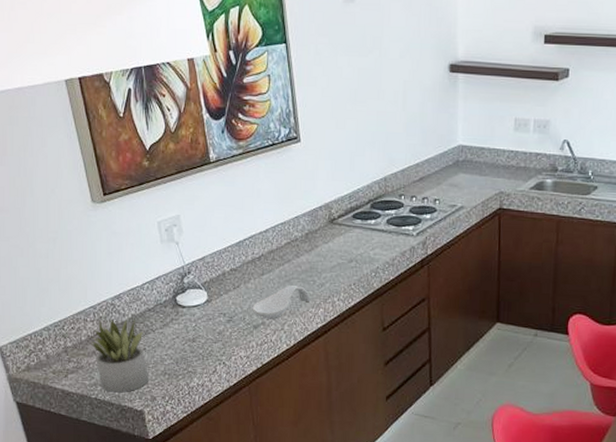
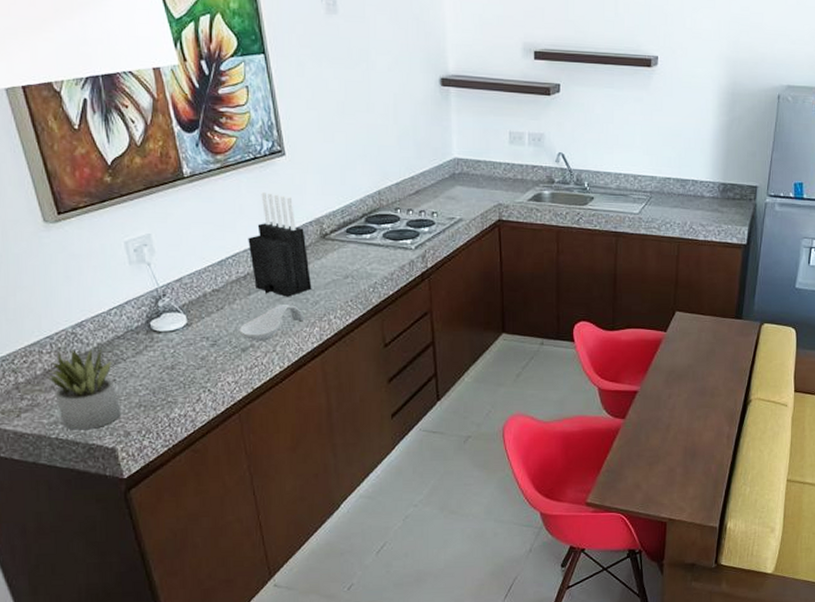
knife block: none [263,176,319,278] -> present [248,191,312,297]

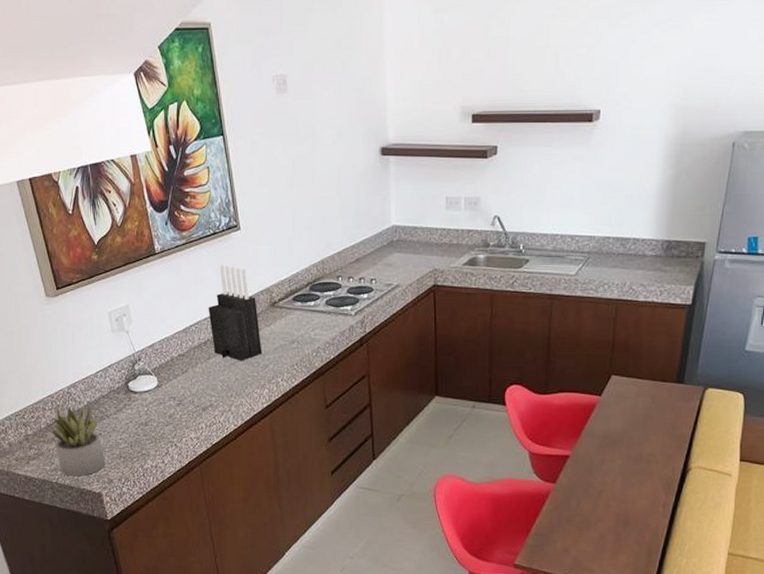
spoon rest: present [239,303,305,341] -> none [200,367,256,401]

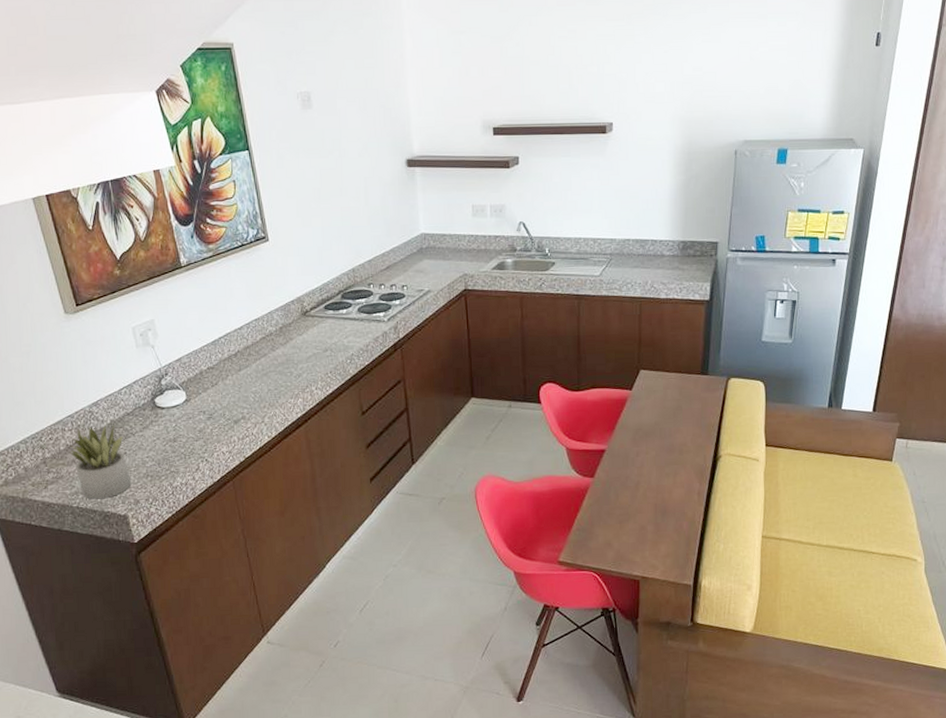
knife block: present [208,264,263,361] -> none [237,275,295,371]

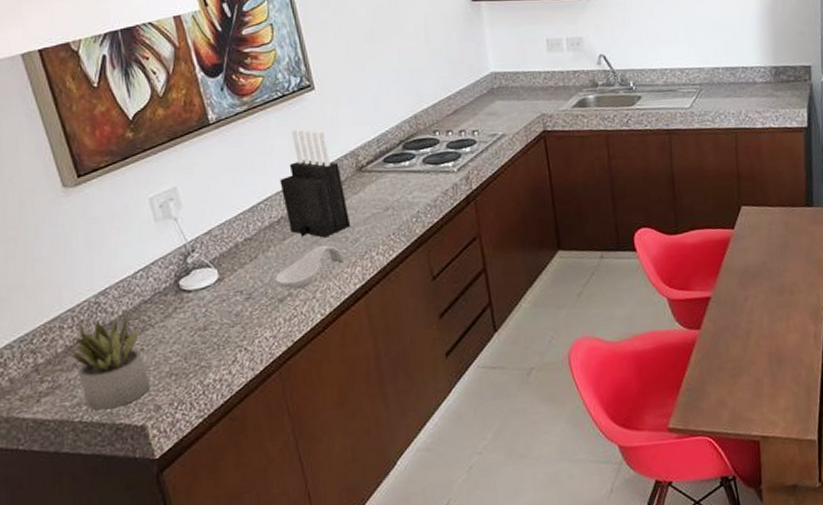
spoon rest: none [231,377,289,413] -> present [274,245,345,289]
knife block: none [237,275,295,371] -> present [279,129,351,238]

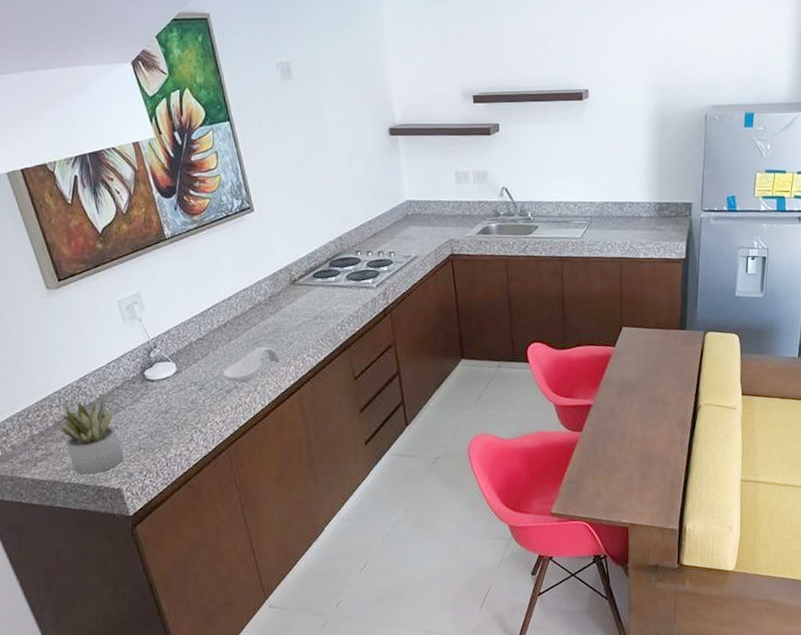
knife block: present [279,129,351,238] -> none [225,245,286,340]

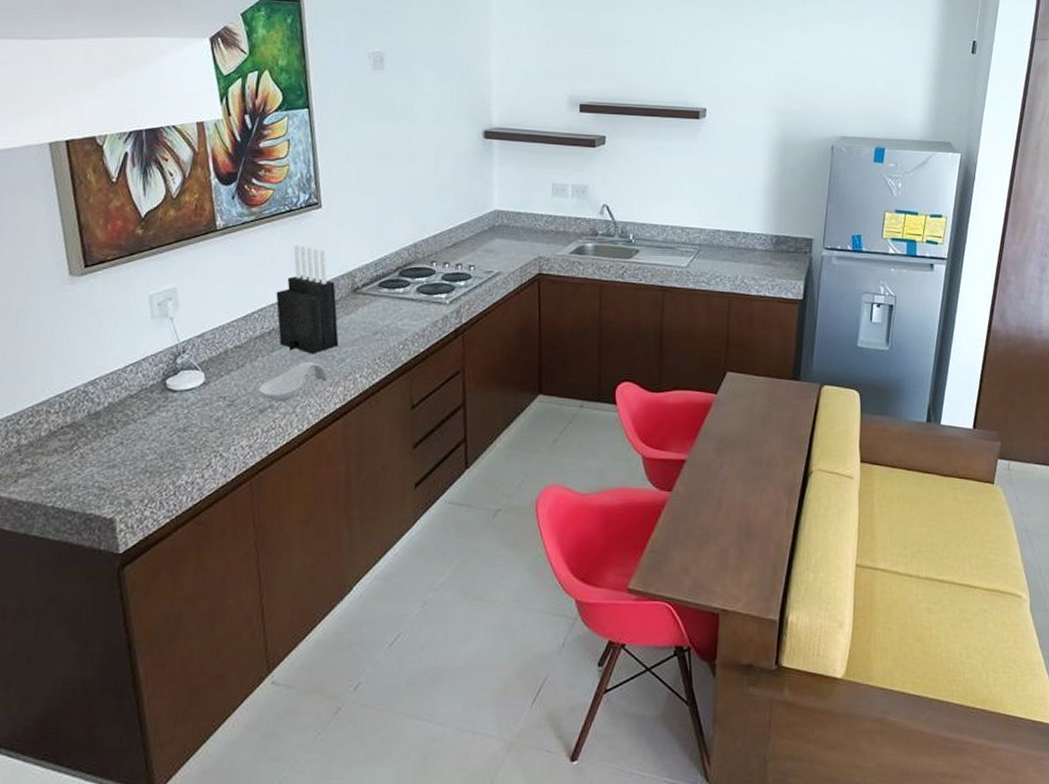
succulent plant: present [57,399,124,475] -> none [51,408,125,498]
knife block: none [225,245,286,340] -> present [276,244,339,354]

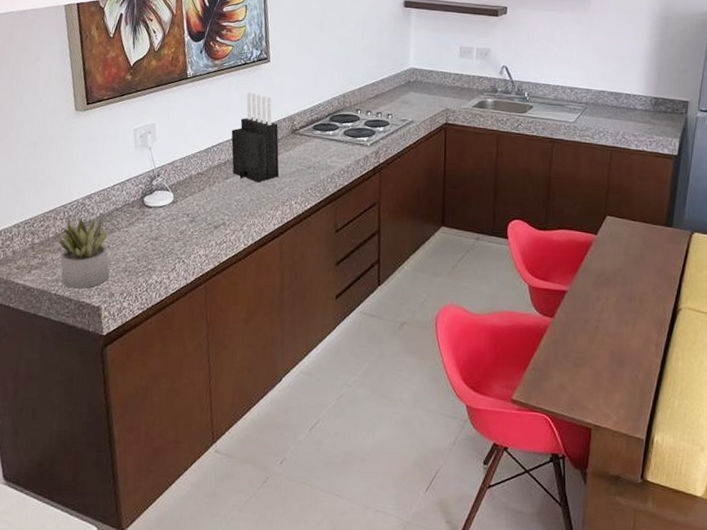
succulent plant: none [51,408,125,498] -> present [56,217,110,289]
spoon rest: present [258,361,329,401] -> none [214,188,270,220]

